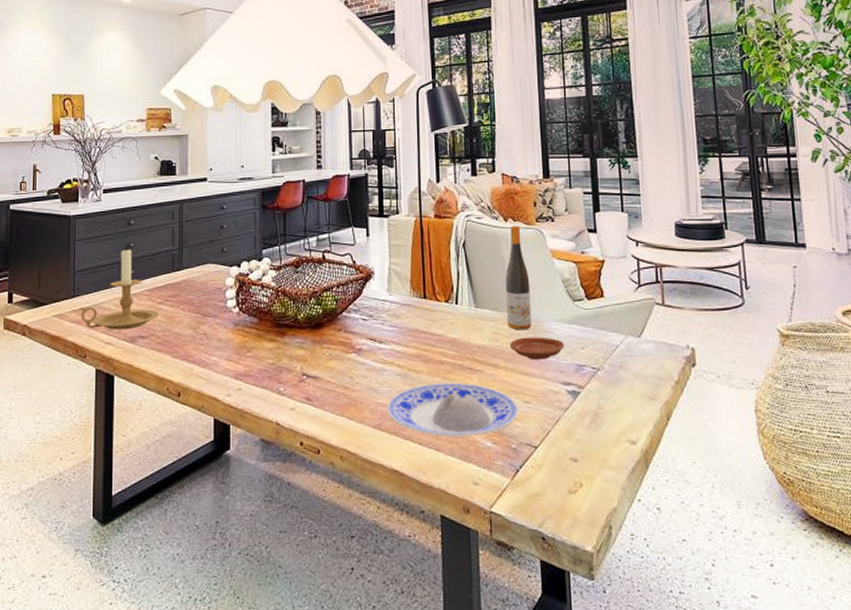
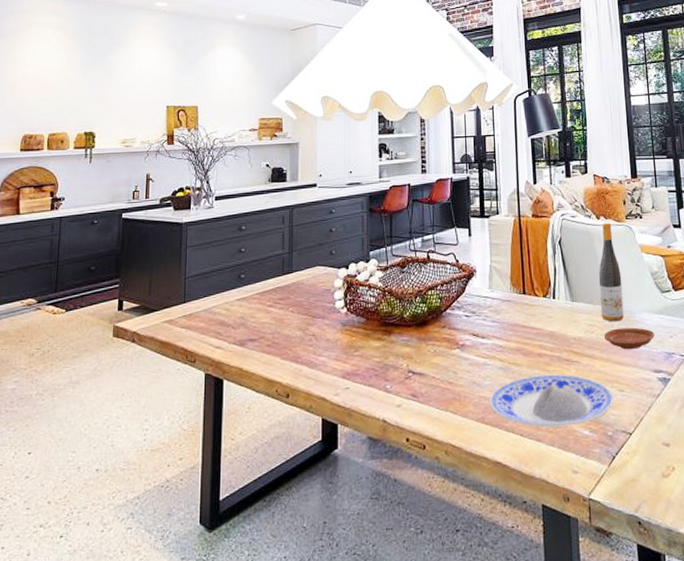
candle holder: present [80,247,160,330] -> none [190,252,270,334]

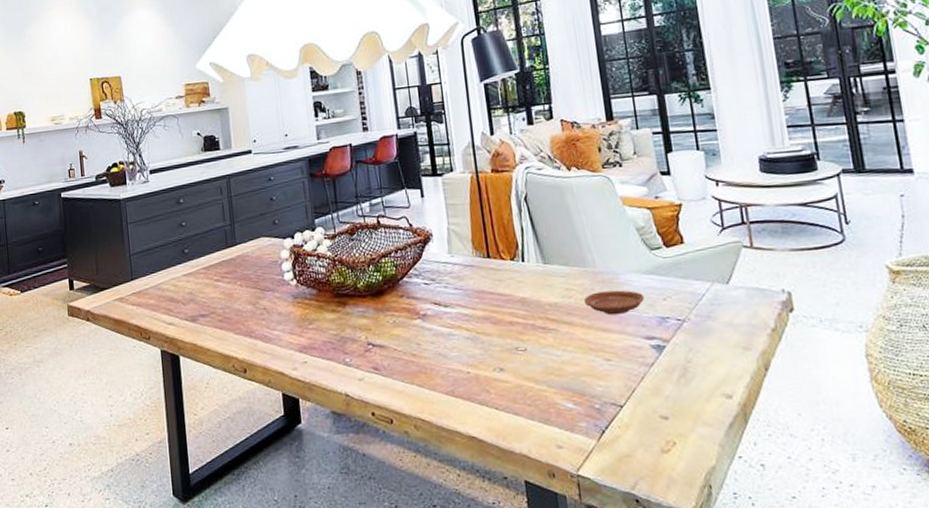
plate: present [490,374,614,428] -> none [458,343,600,401]
wine bottle: present [598,223,624,322] -> none [573,174,607,285]

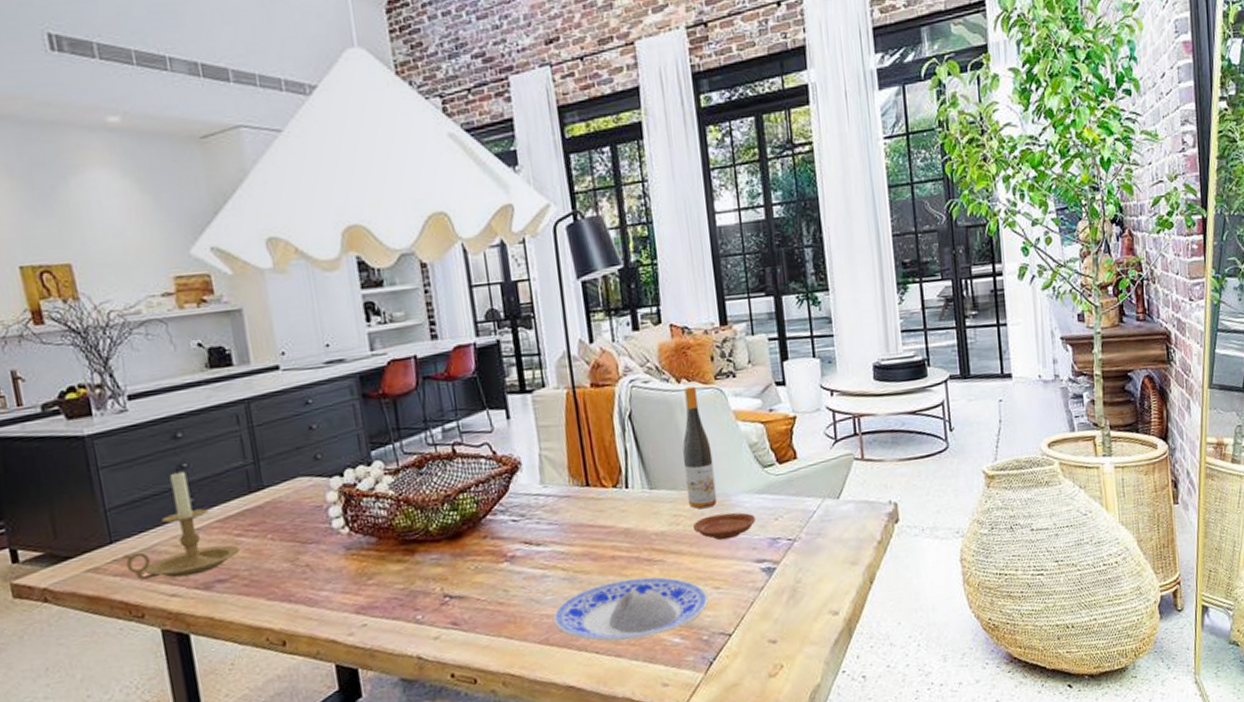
candle holder: none [139,226,218,311] -> present [123,468,241,580]
plate: none [458,343,600,401] -> present [553,576,709,642]
wine bottle: none [573,174,607,285] -> present [682,386,718,509]

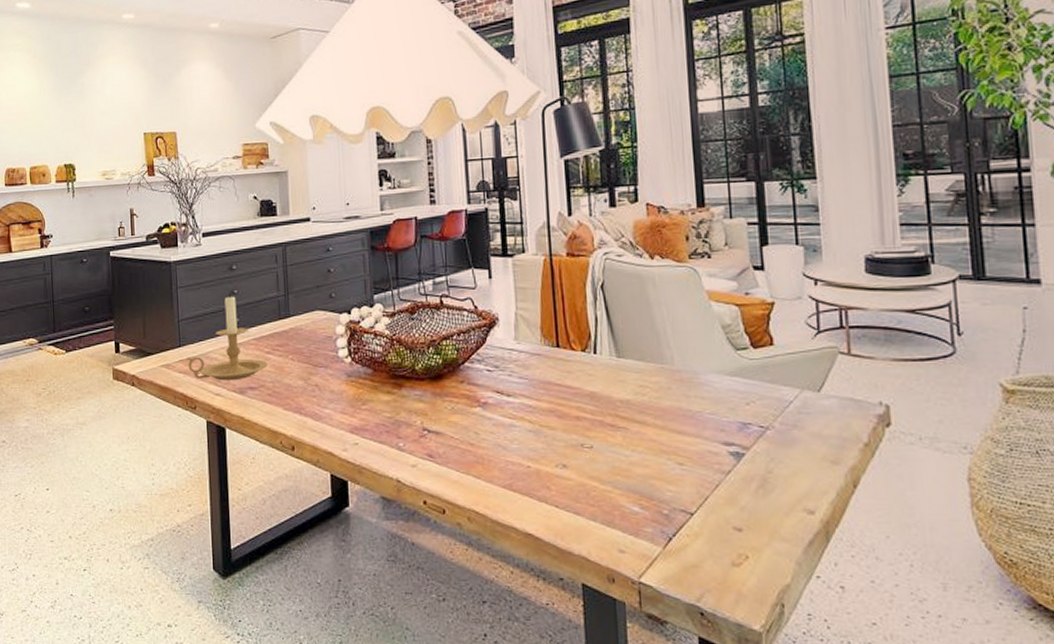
plate: present [553,576,709,642] -> none [518,441,671,500]
wine bottle: present [682,386,718,509] -> none [652,263,686,383]
plate: present [692,512,756,541] -> none [658,391,725,417]

